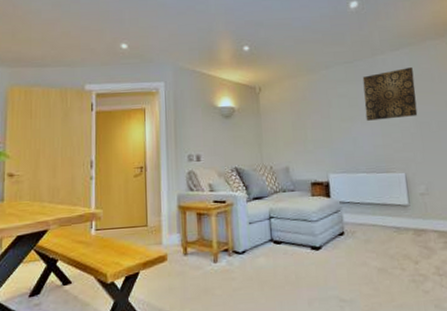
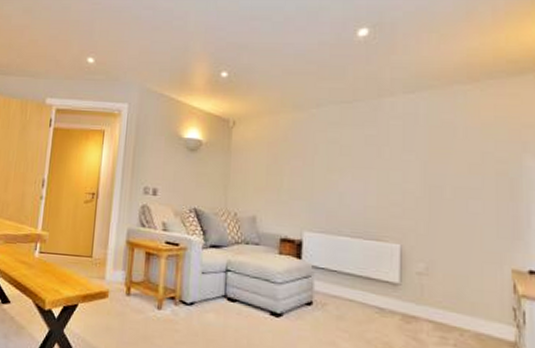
wall art: present [362,67,418,121] -> none [359,116,430,177]

